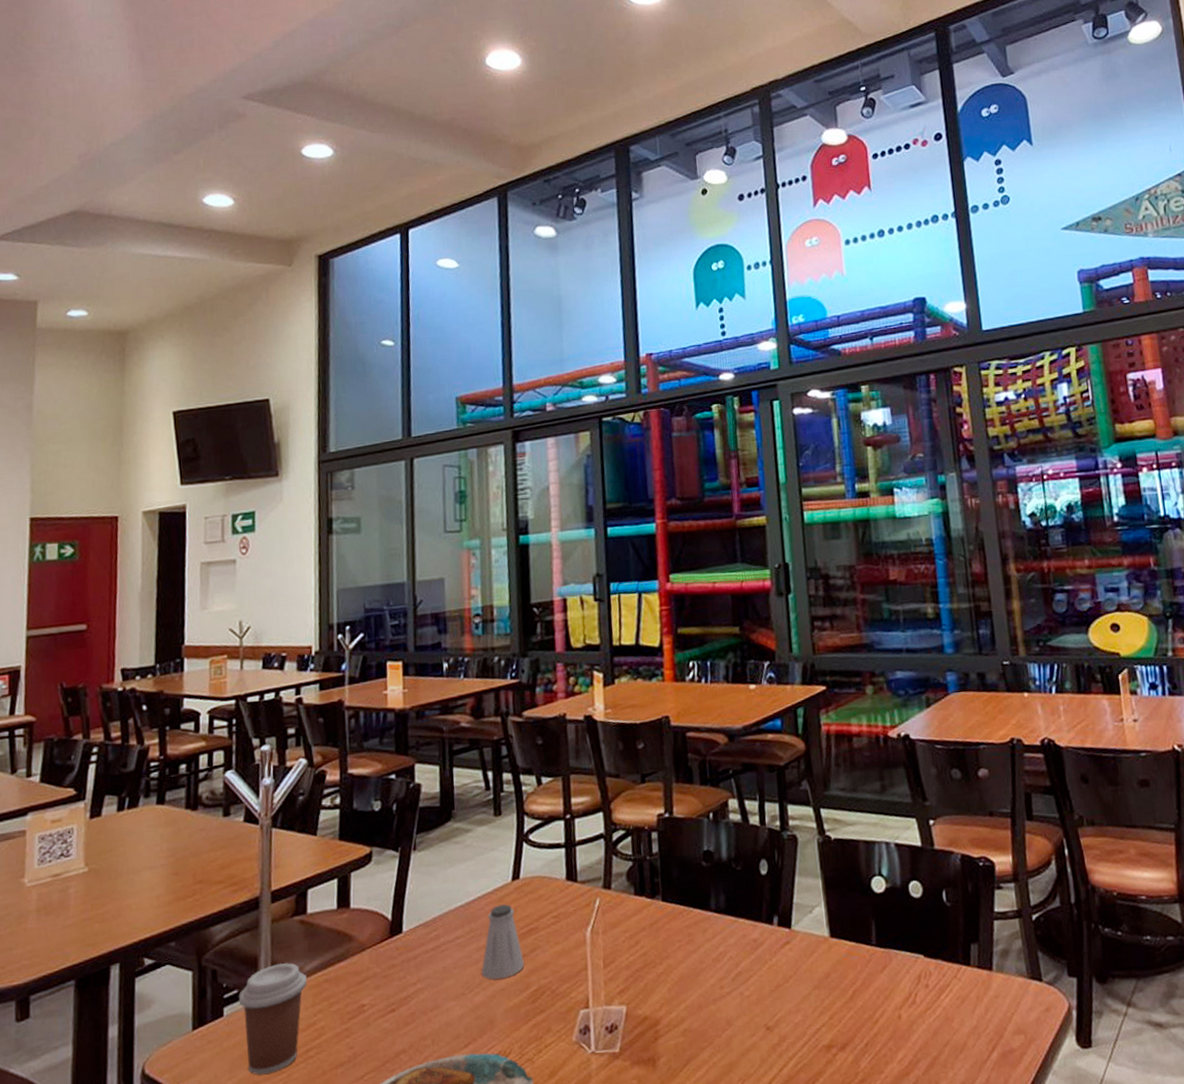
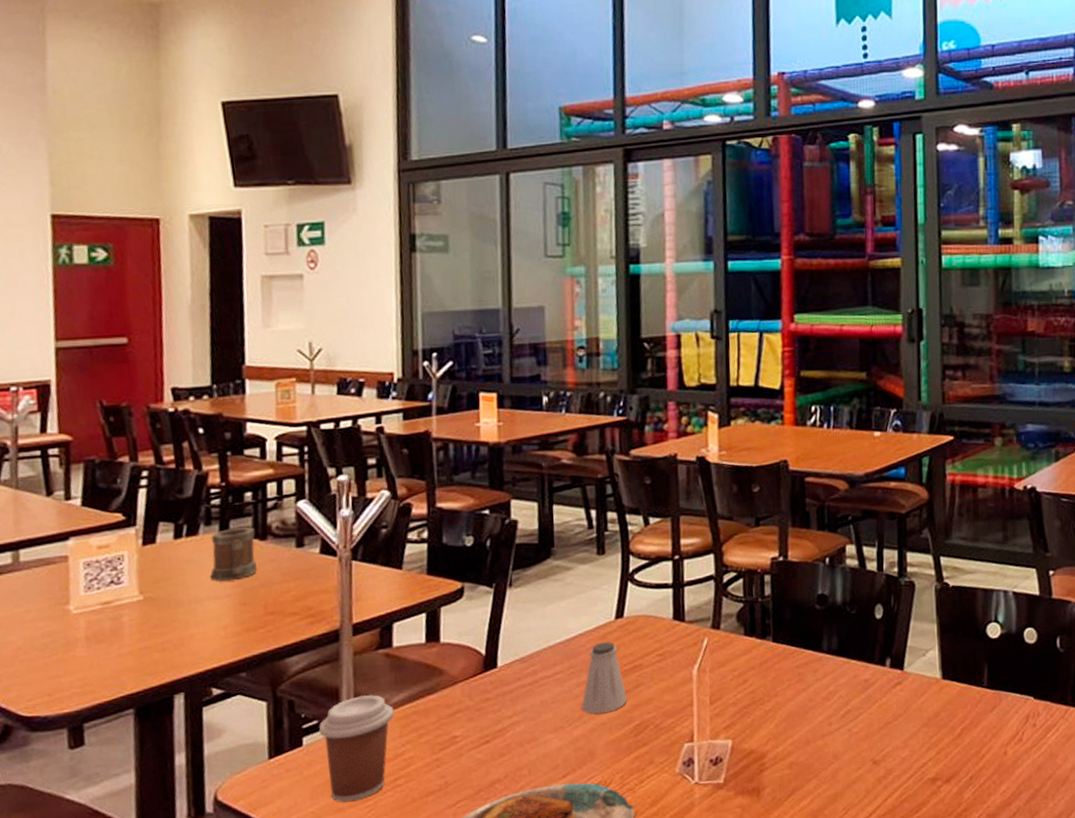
mug: none [147,797,189,852] -> present [210,526,258,581]

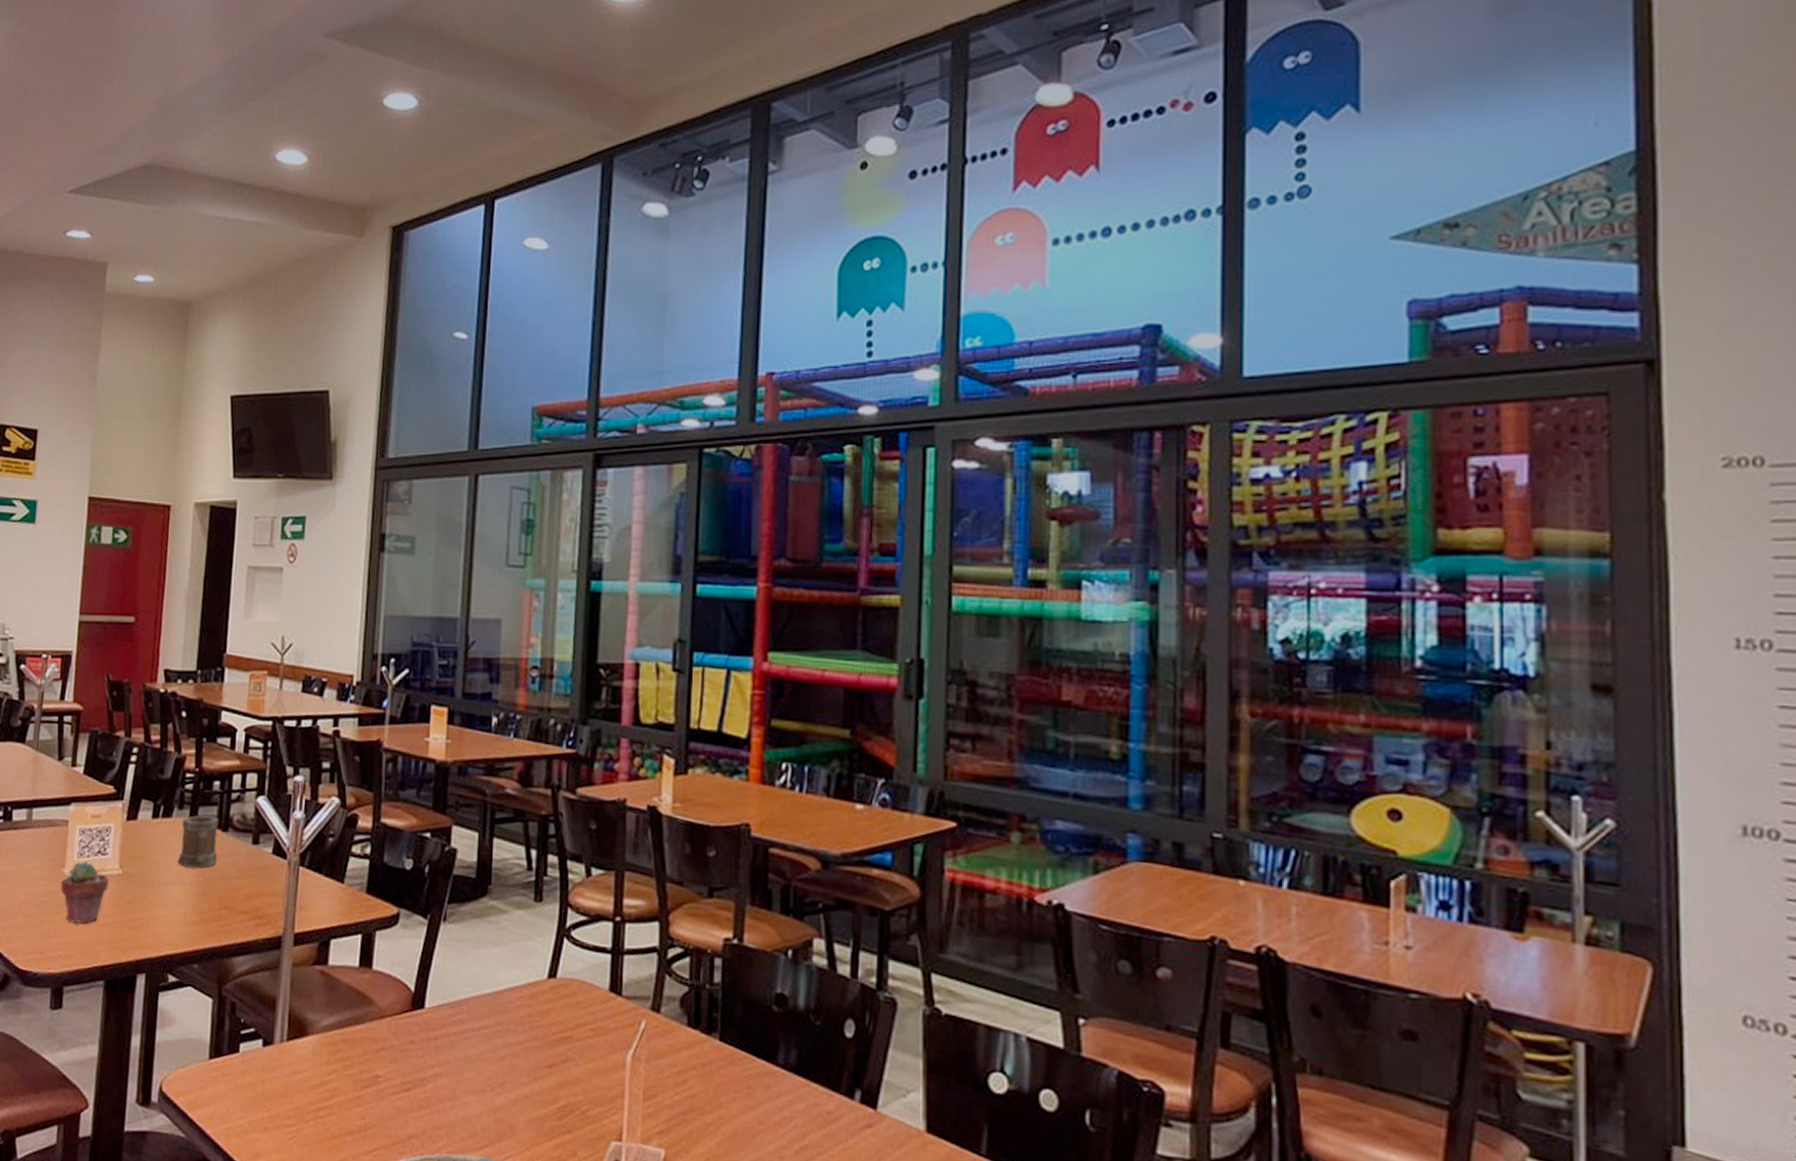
potted succulent: none [66,594,128,659] -> present [61,861,109,925]
coffee cup: present [318,695,394,803] -> none [254,1011,323,1123]
saltshaker: present [581,642,627,714] -> none [505,1002,554,1085]

